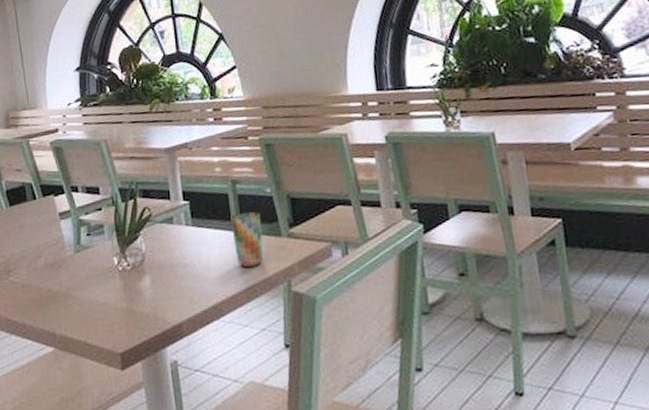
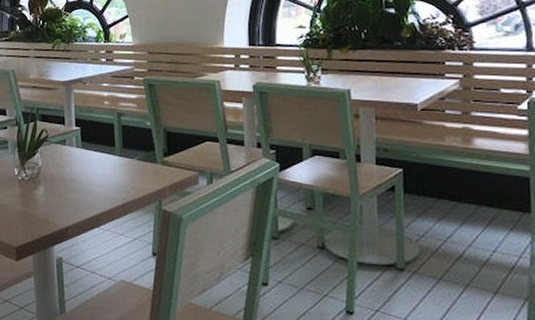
cup: present [230,211,264,267] -> none [115,140,140,186]

